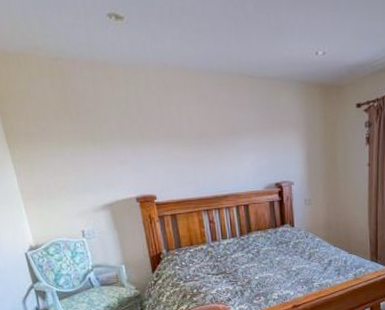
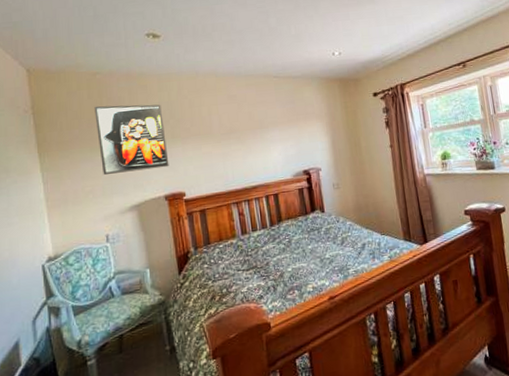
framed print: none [58,96,139,171] -> present [94,104,169,175]

